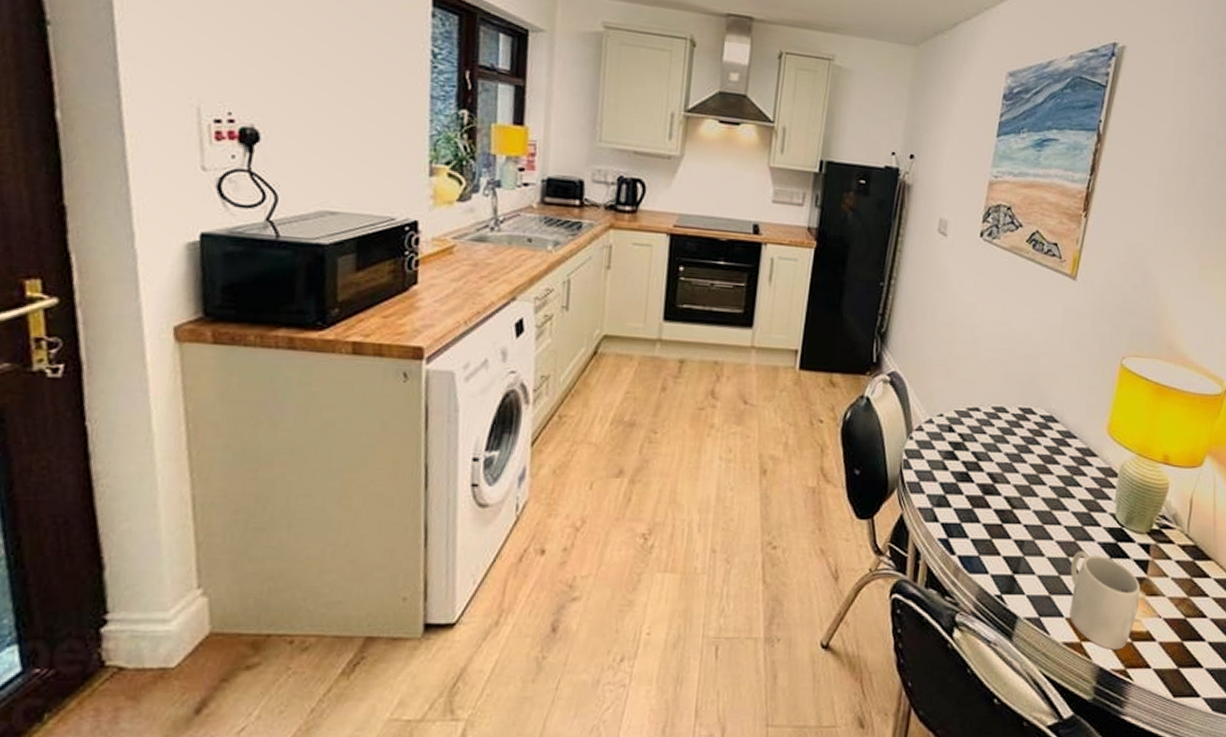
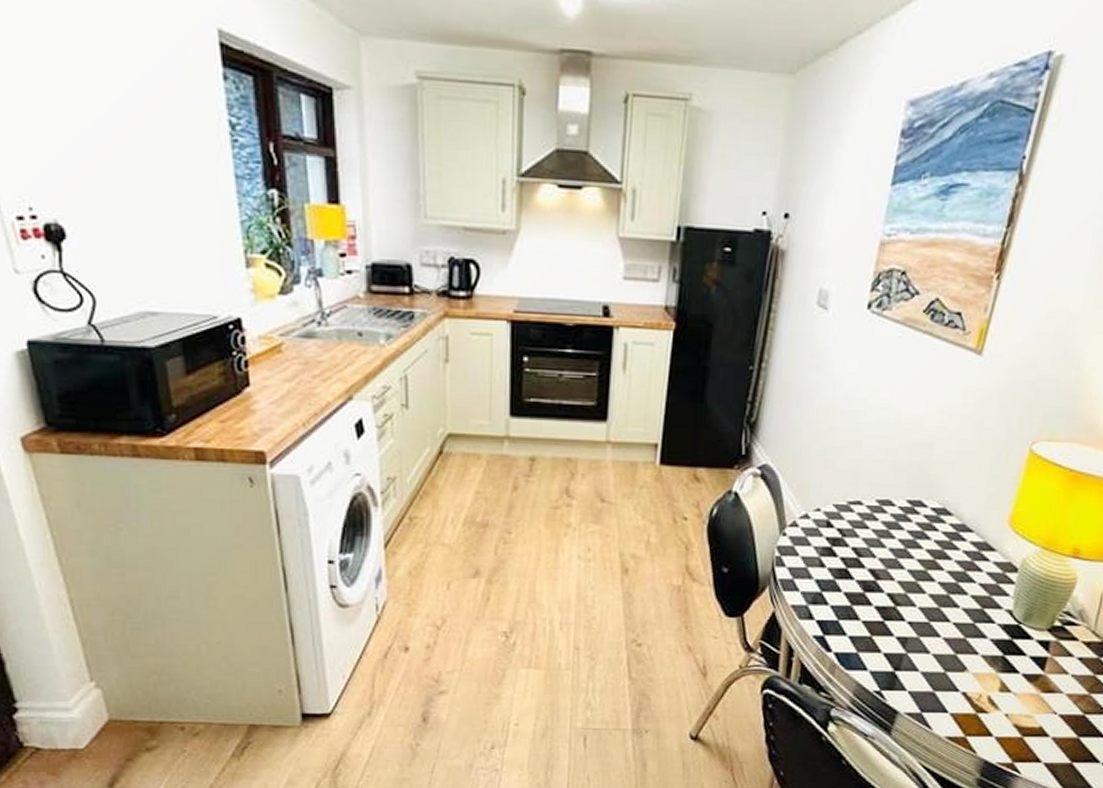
mug: present [1070,551,1141,650] -> none [954,648,1036,744]

